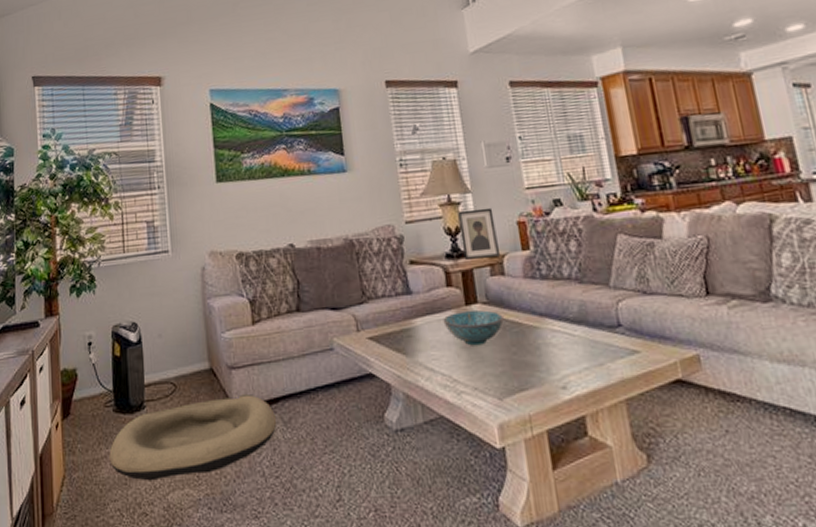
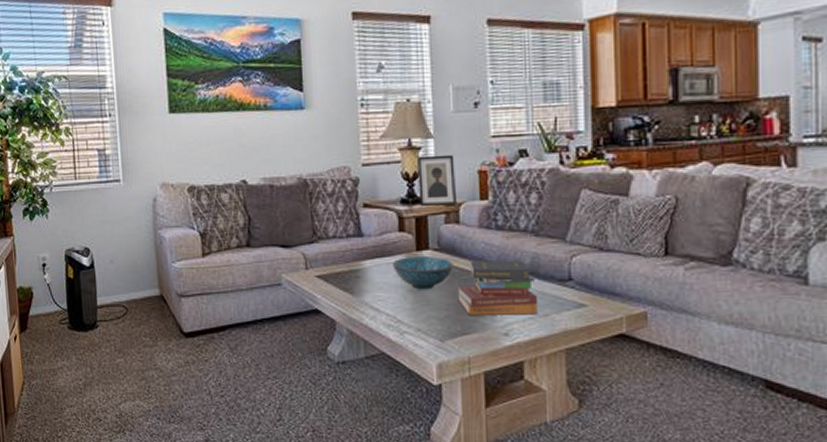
dog bed: present [109,394,276,481] -> none [65,321,223,392]
books: none [510,308,592,369] -> present [457,260,539,315]

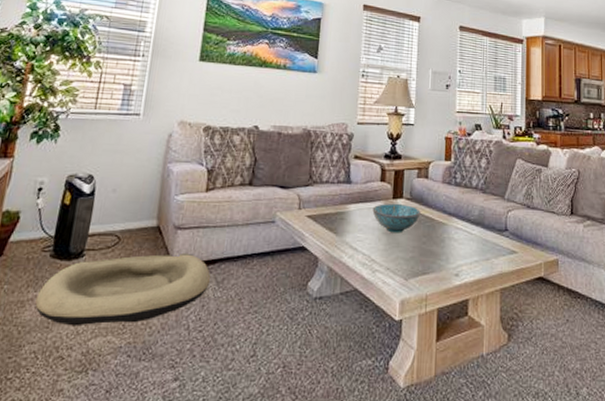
dog bed: none [65,321,223,392] -> present [35,254,210,326]
picture frame: present [417,154,458,206] -> none [399,121,429,163]
books: present [457,260,539,315] -> none [422,210,483,259]

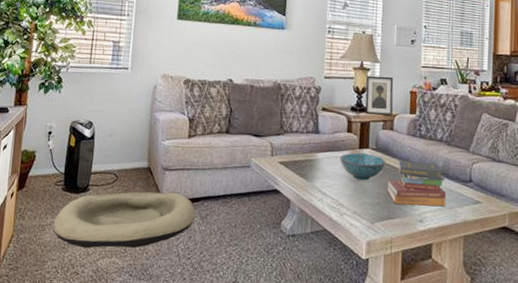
picture frame: none [399,121,429,163] -> present [365,75,394,115]
books: none [422,210,483,259] -> present [387,160,447,207]

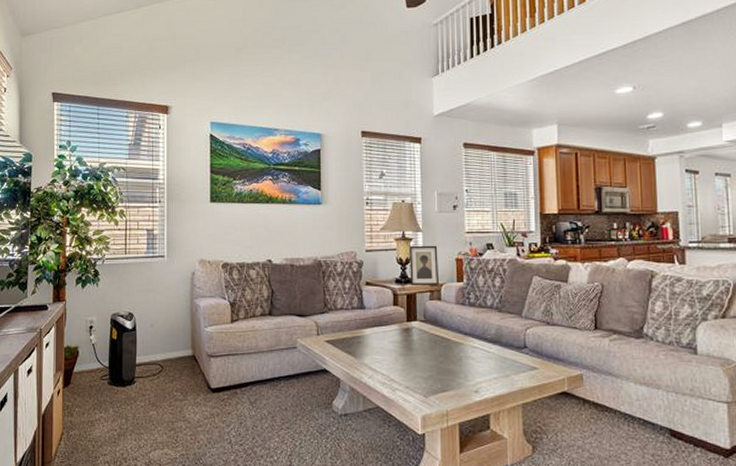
dog bed: present [53,191,195,249] -> none [102,379,244,441]
decorative bowl: present [339,153,386,181] -> none [388,327,436,354]
books: present [387,160,447,207] -> none [439,331,501,376]

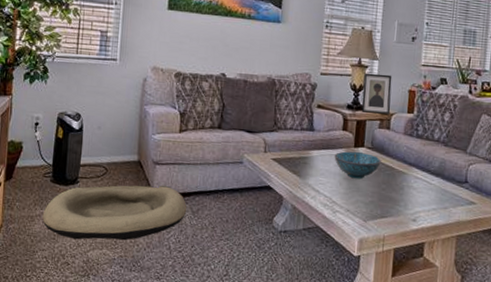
dog bed: none [102,379,244,441] -> present [42,185,186,241]
decorative bowl: none [388,327,436,354] -> present [334,151,381,179]

